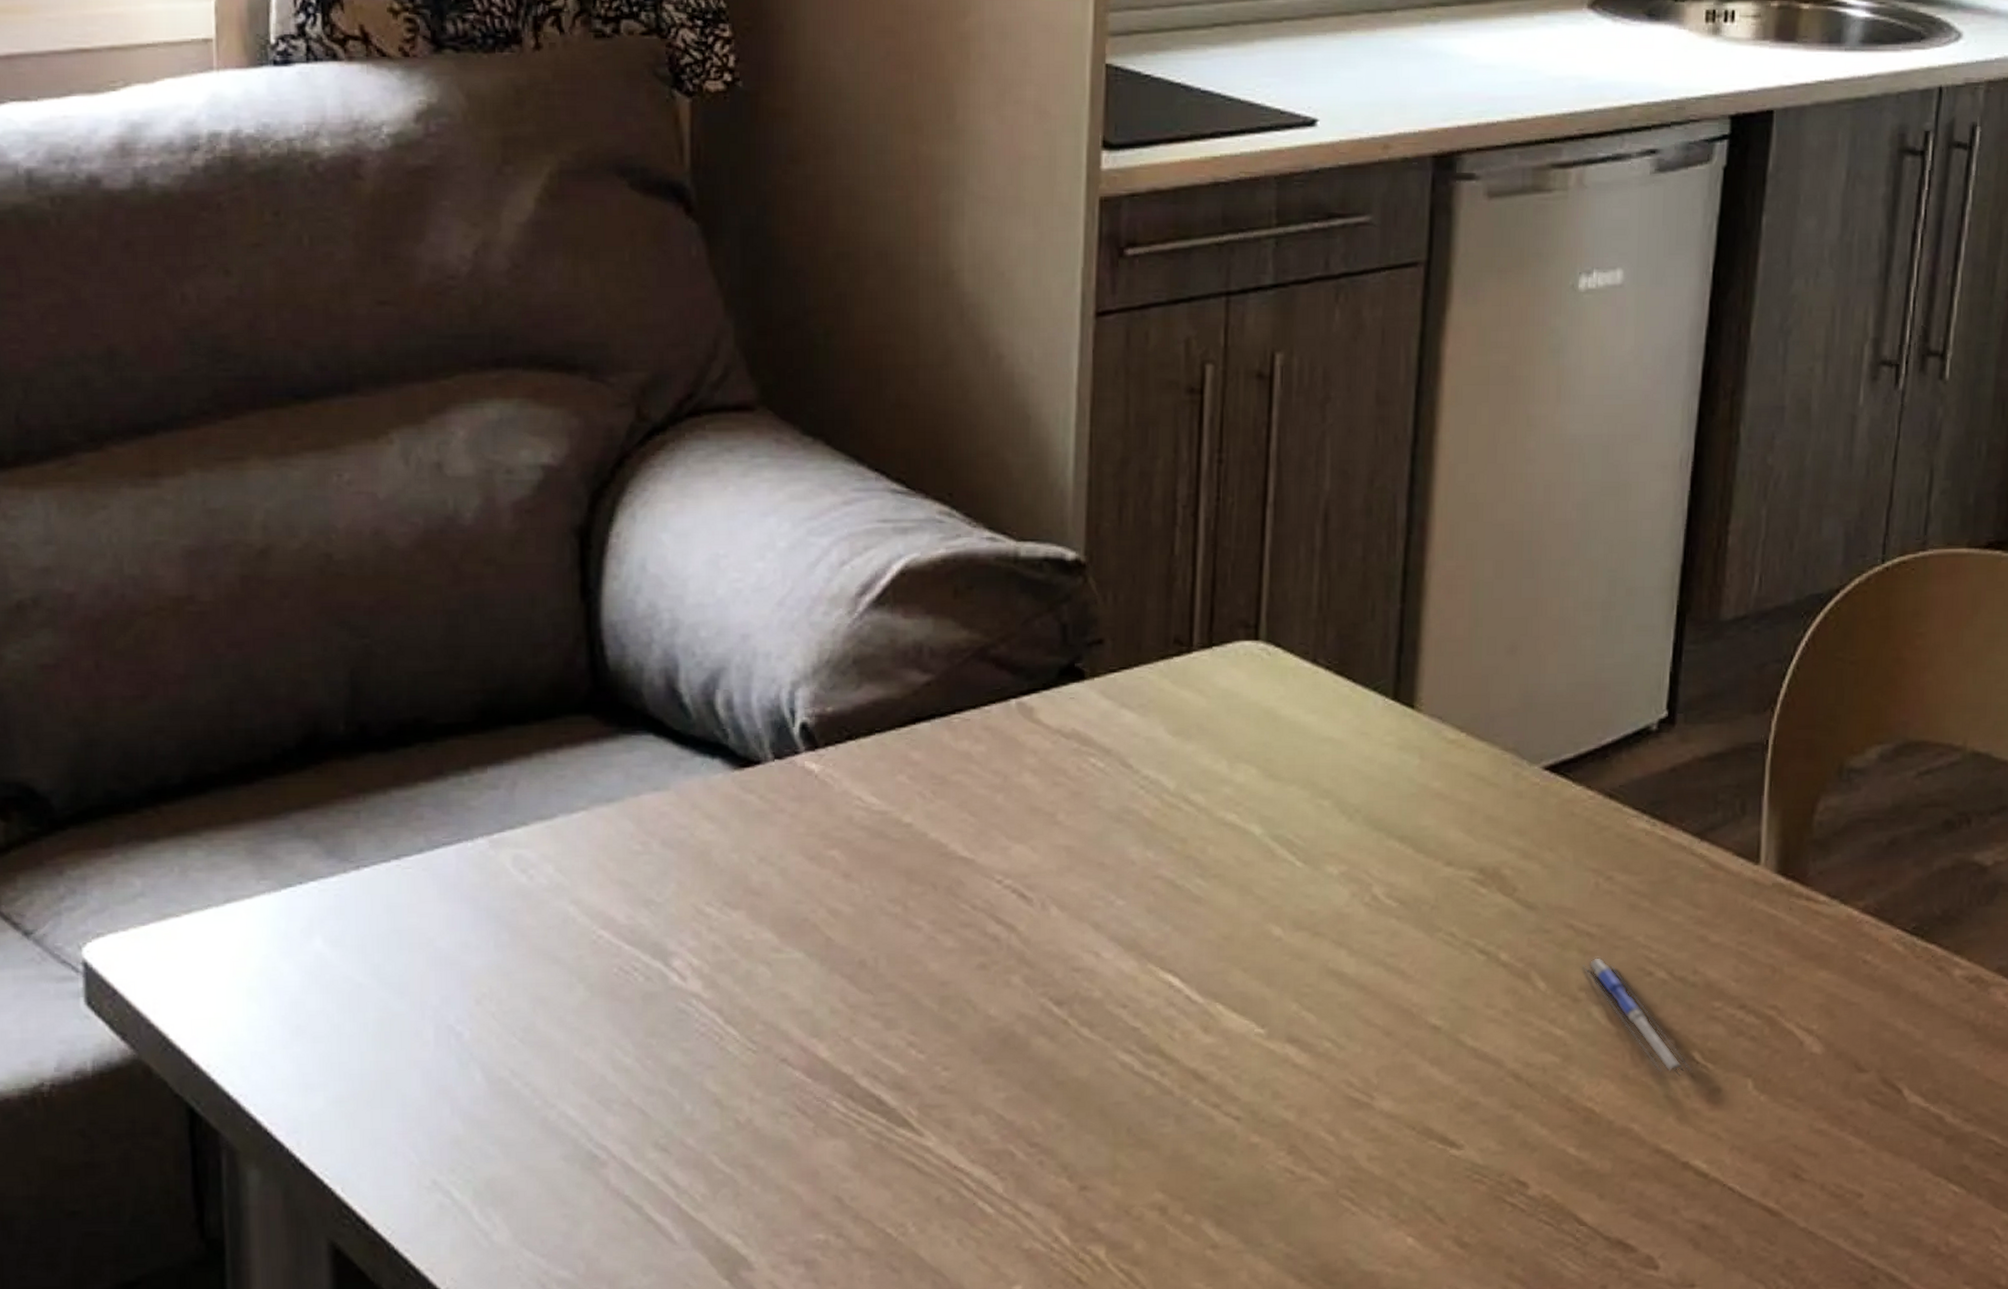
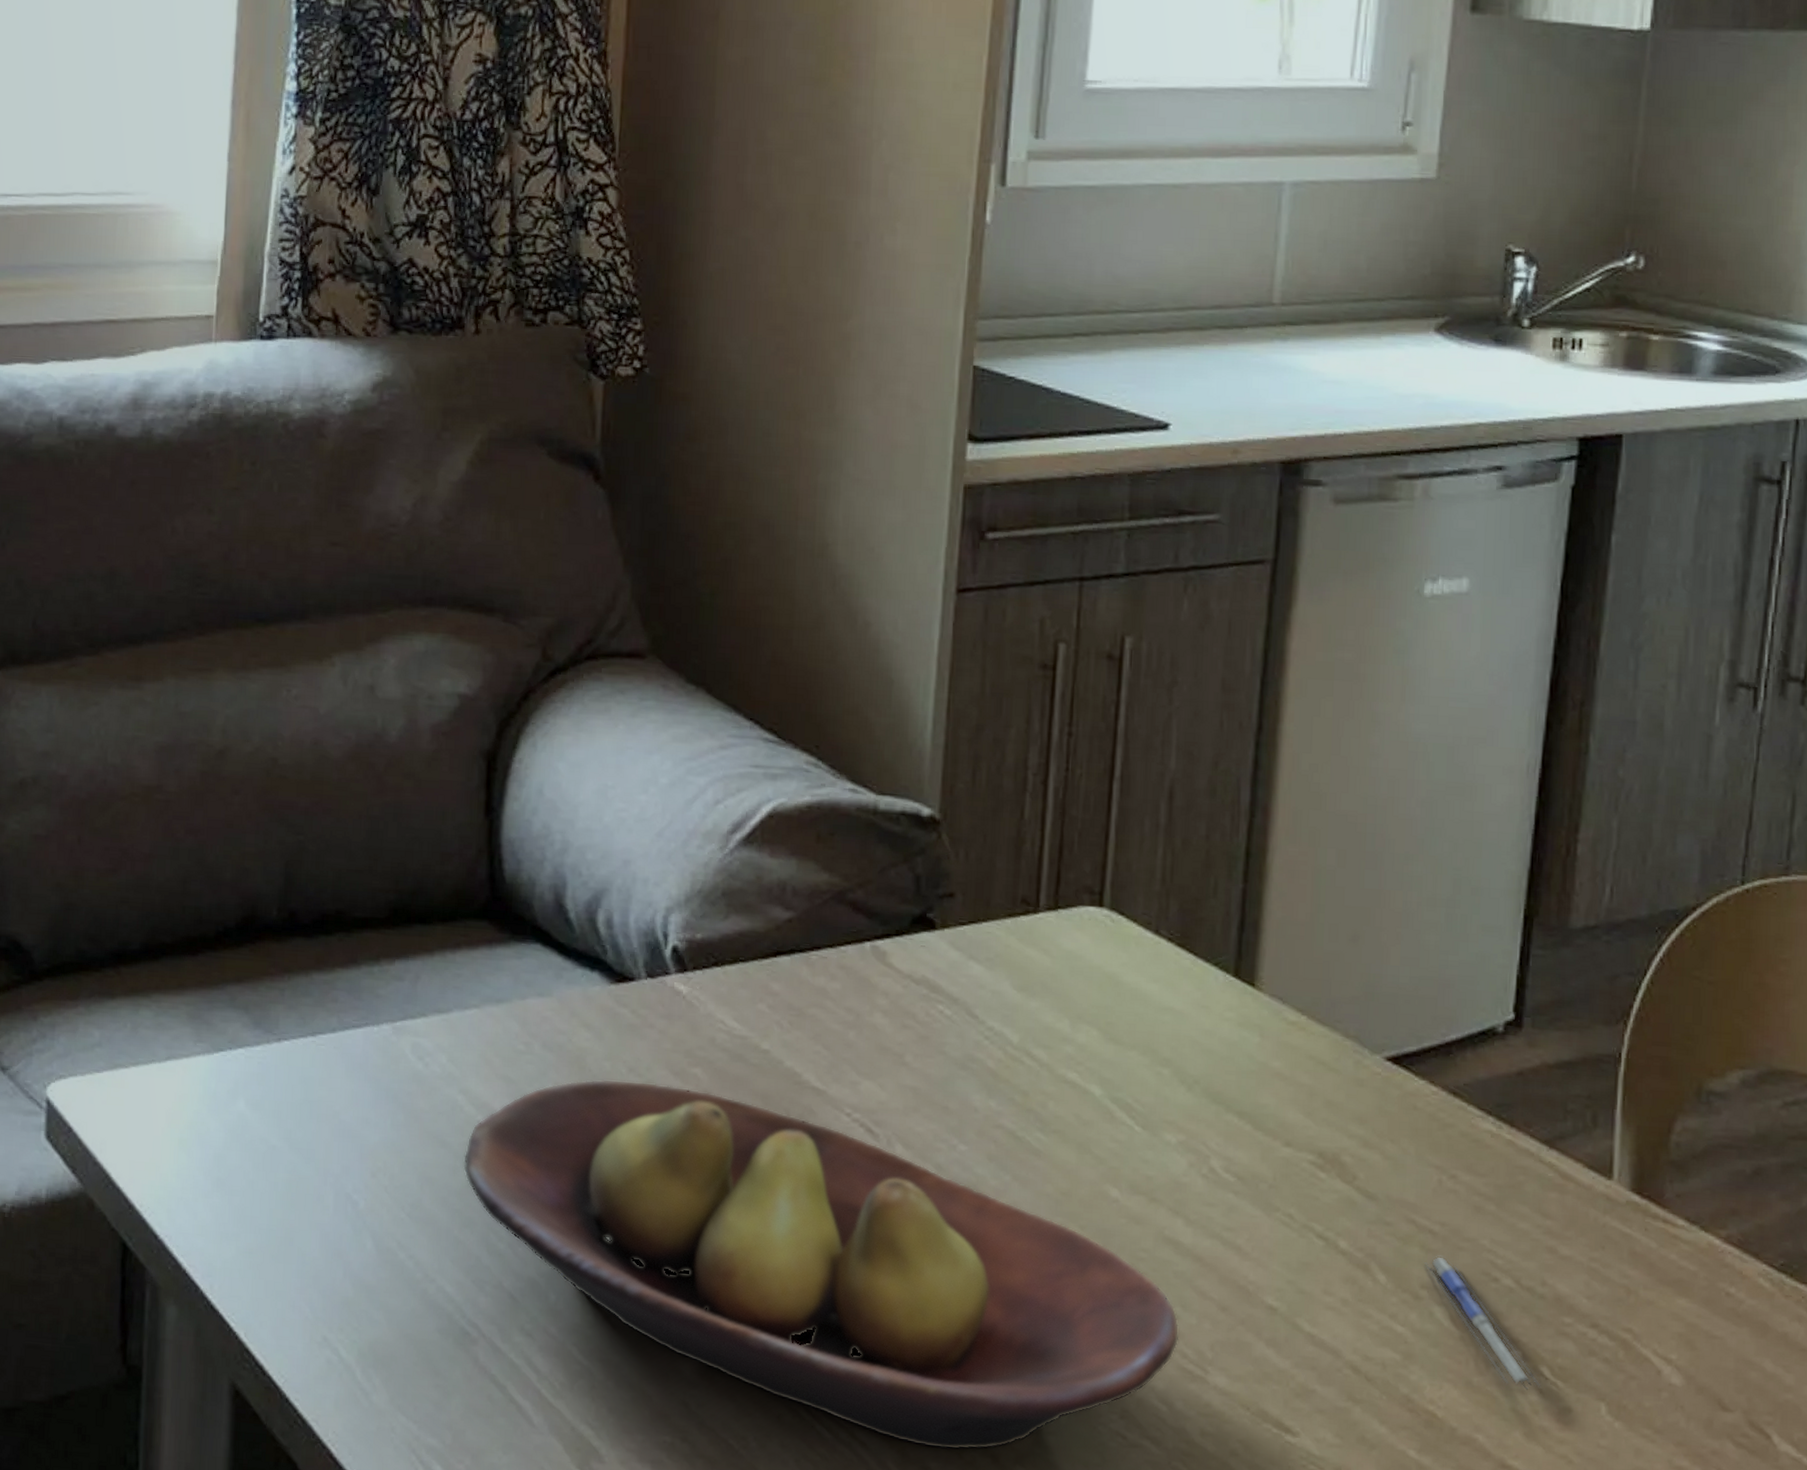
fruit bowl: none [580,870,1345,1209] -> present [463,1079,1180,1451]

